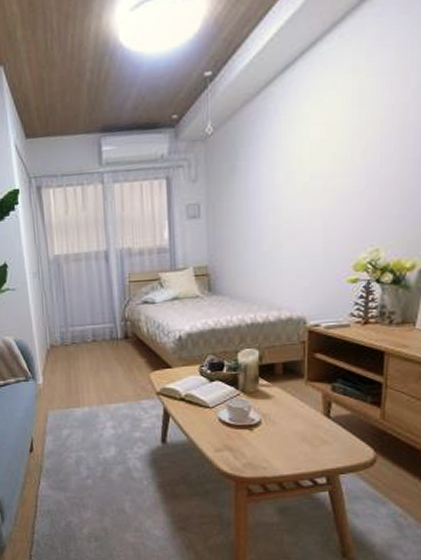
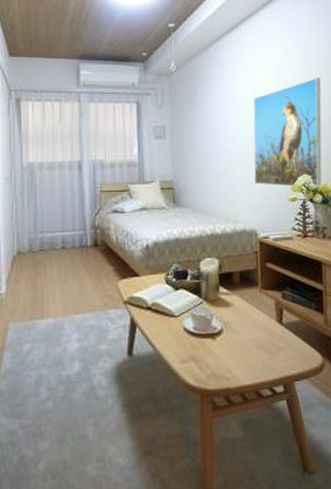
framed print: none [306,120,407,266] -> present [253,77,322,187]

